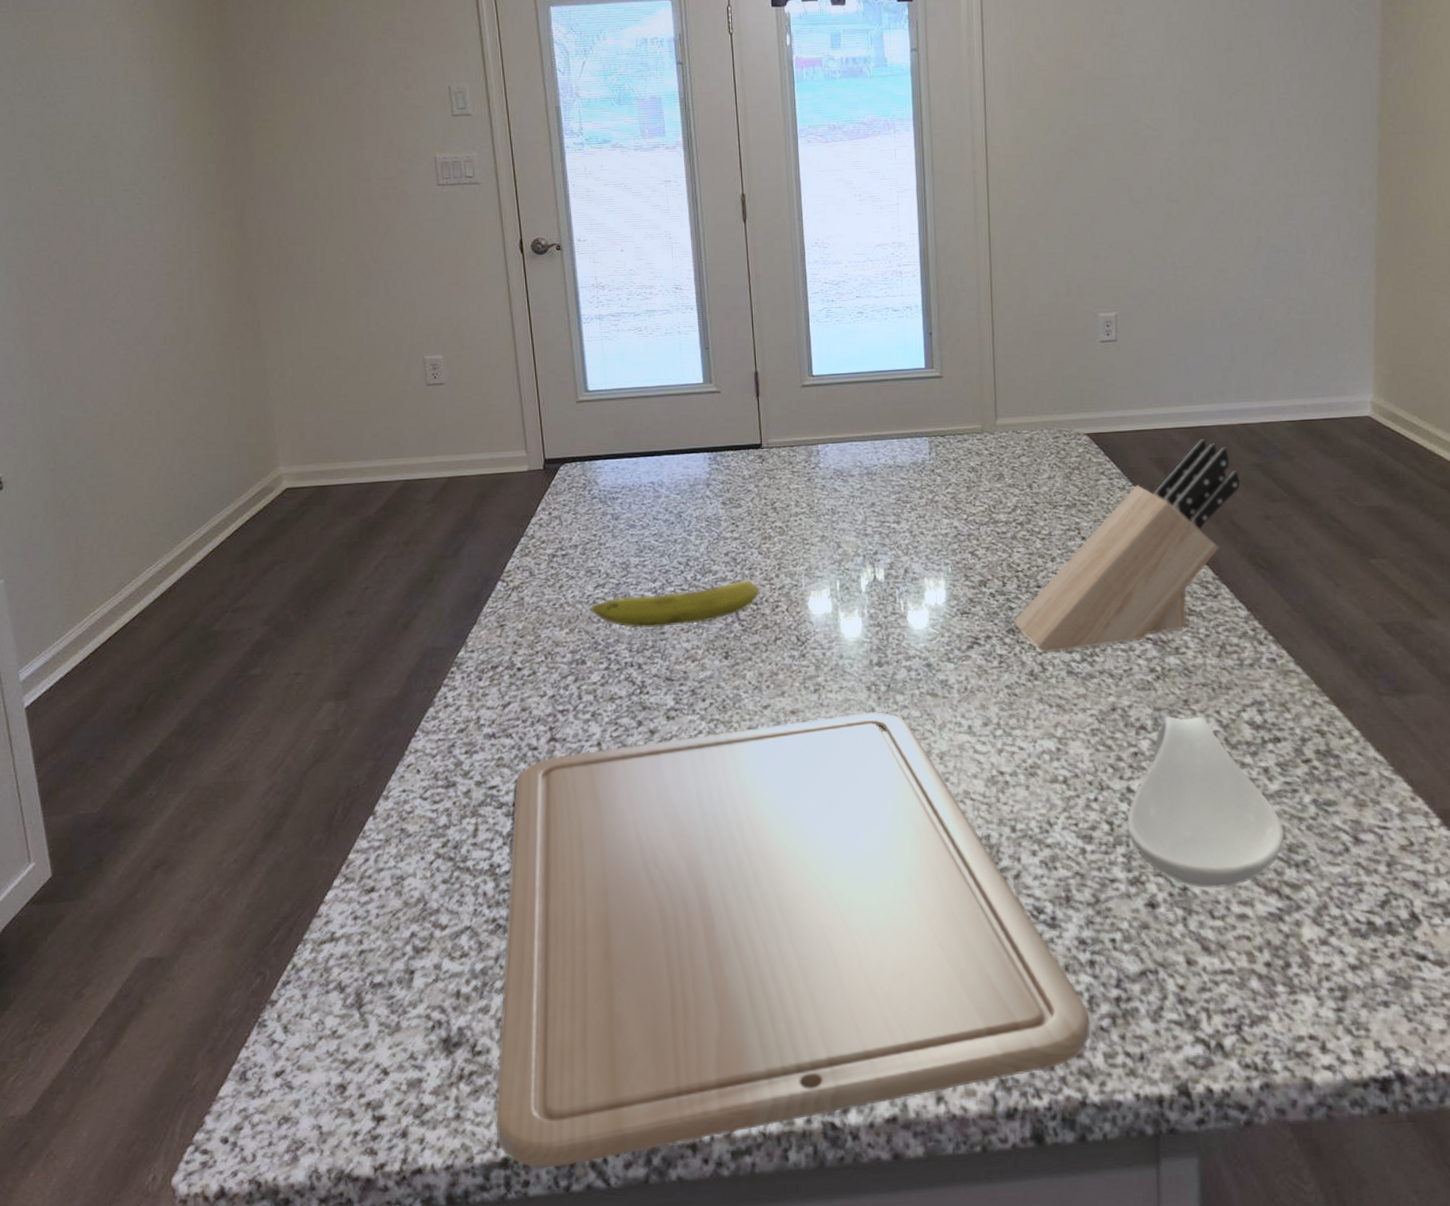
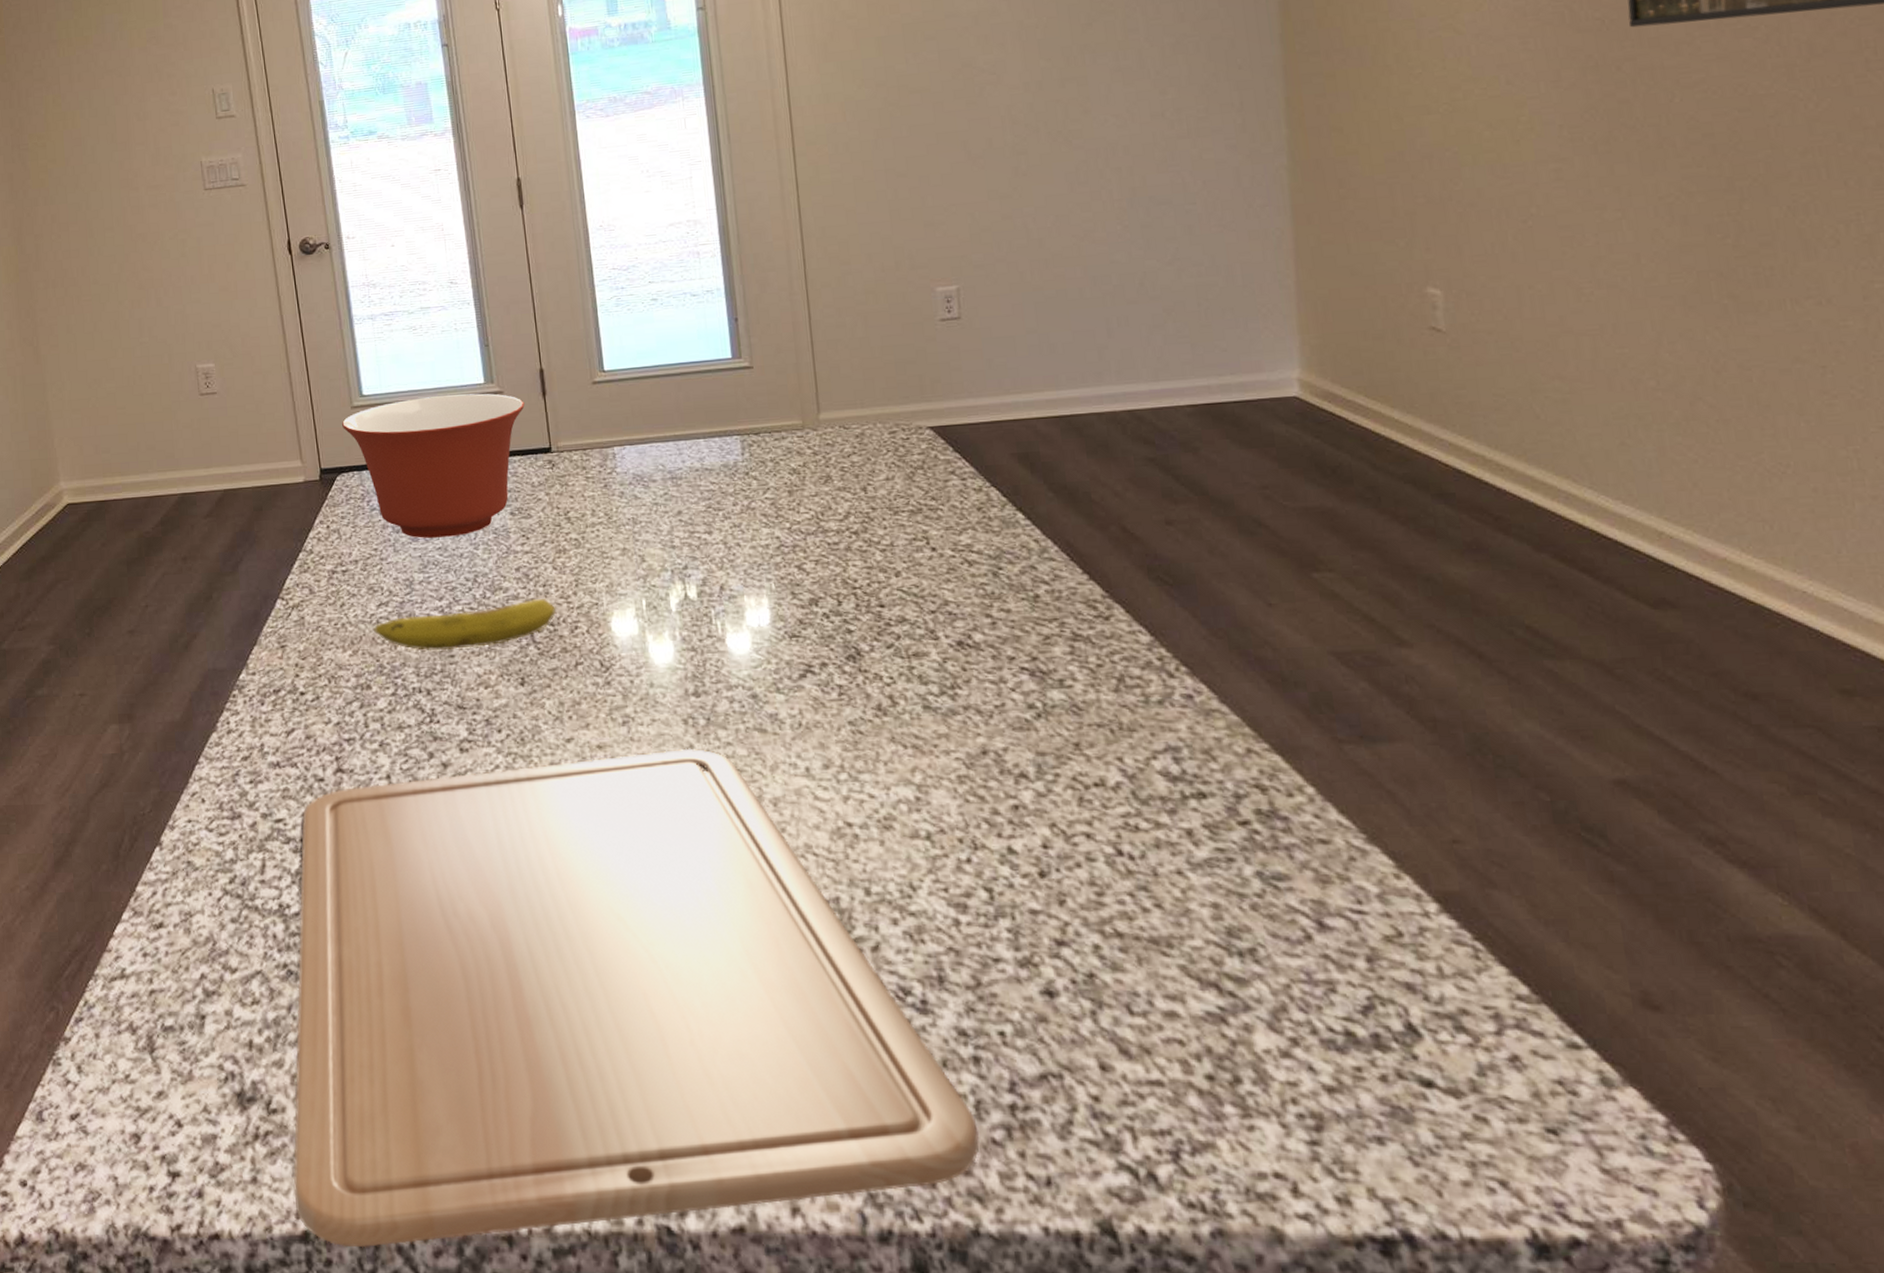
mixing bowl: none [567,392,740,525] -> present [342,393,525,538]
knife block: present [1013,439,1240,653] -> none [853,430,1130,684]
spoon rest: present [1126,716,1285,889] -> none [1009,762,1221,978]

